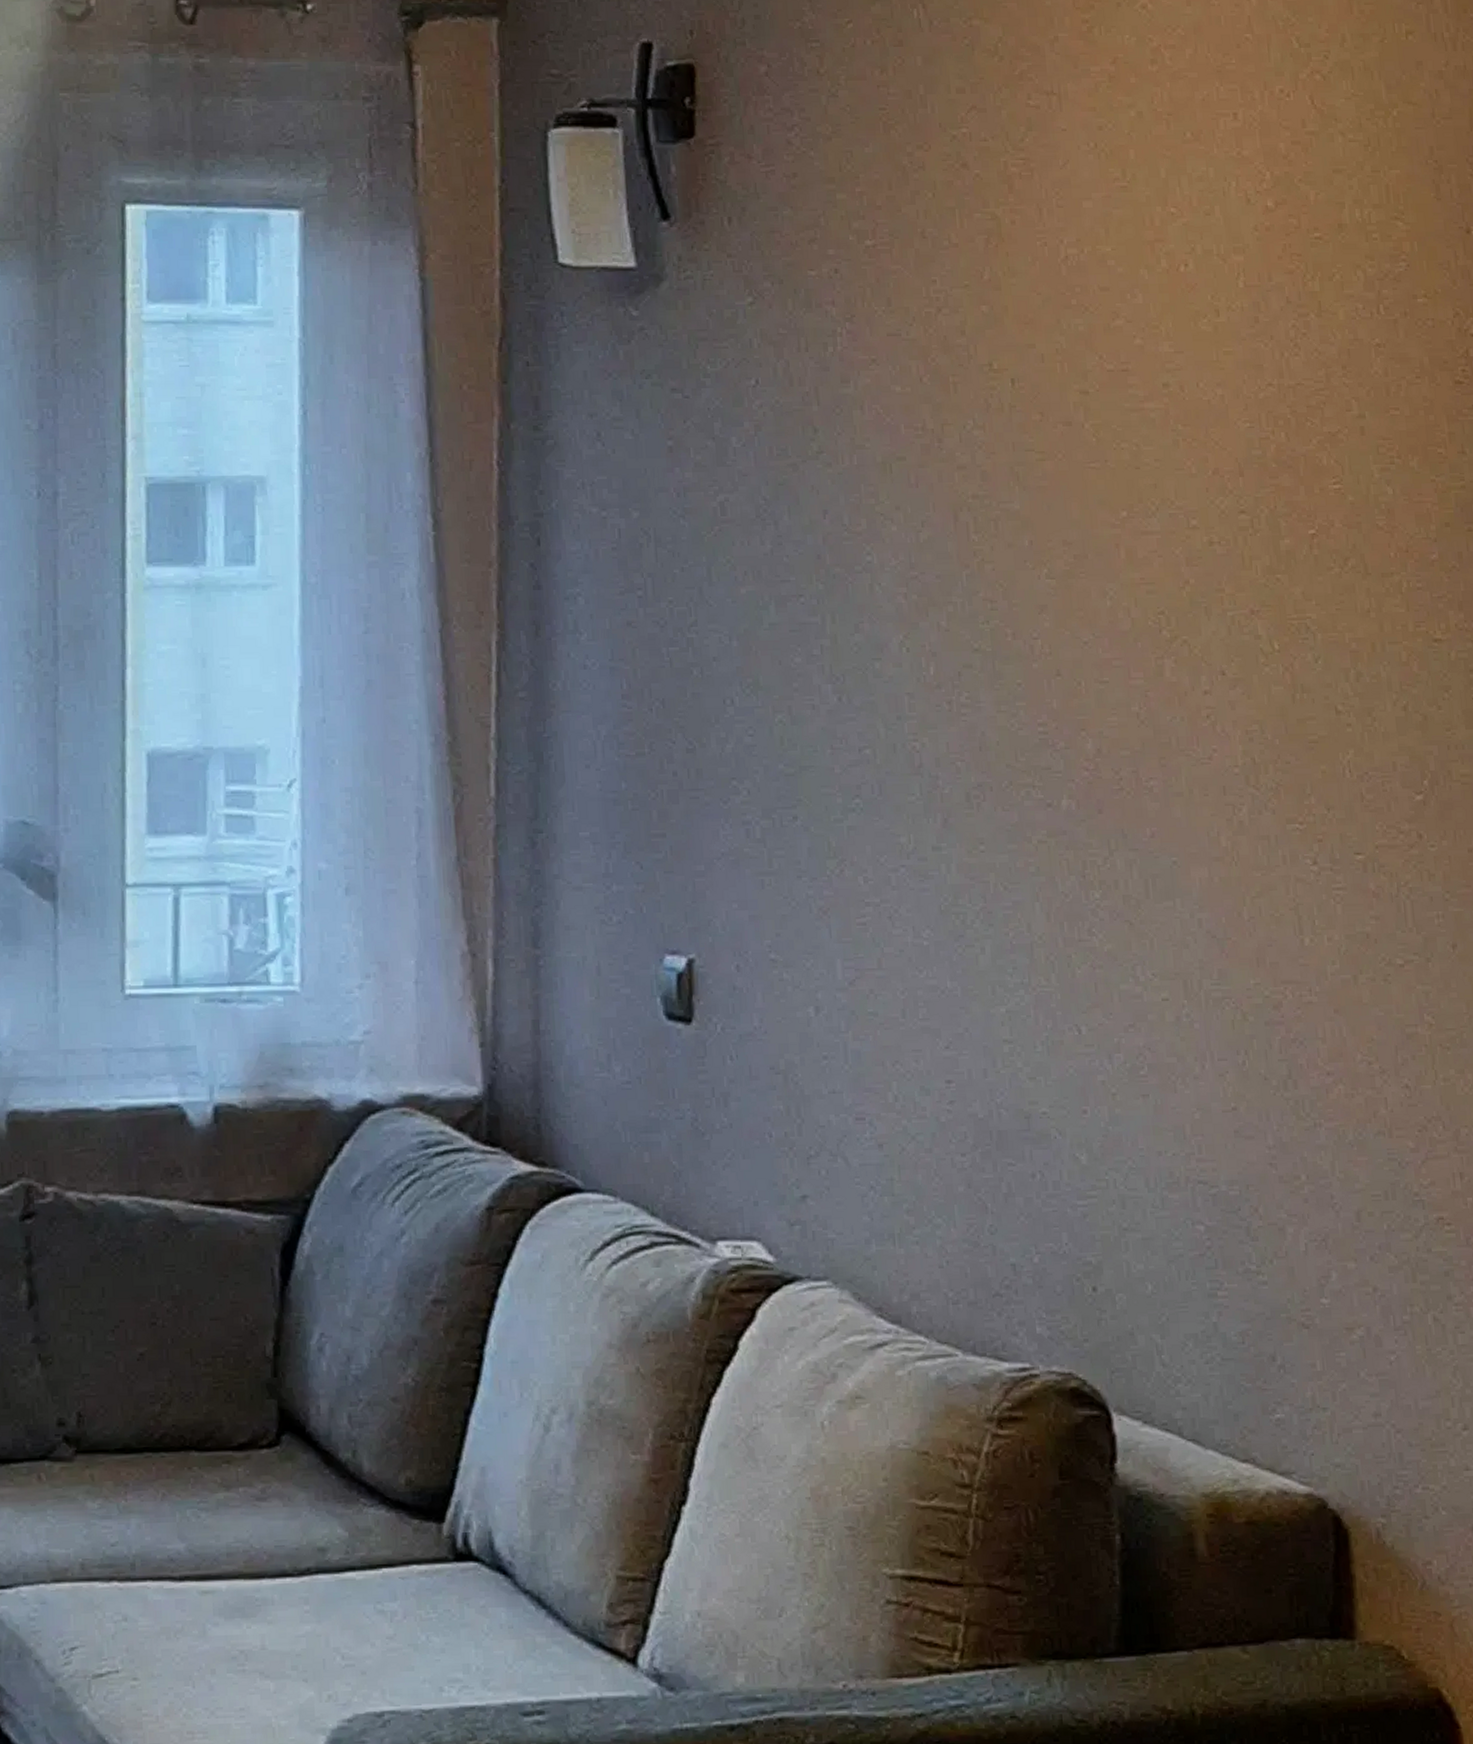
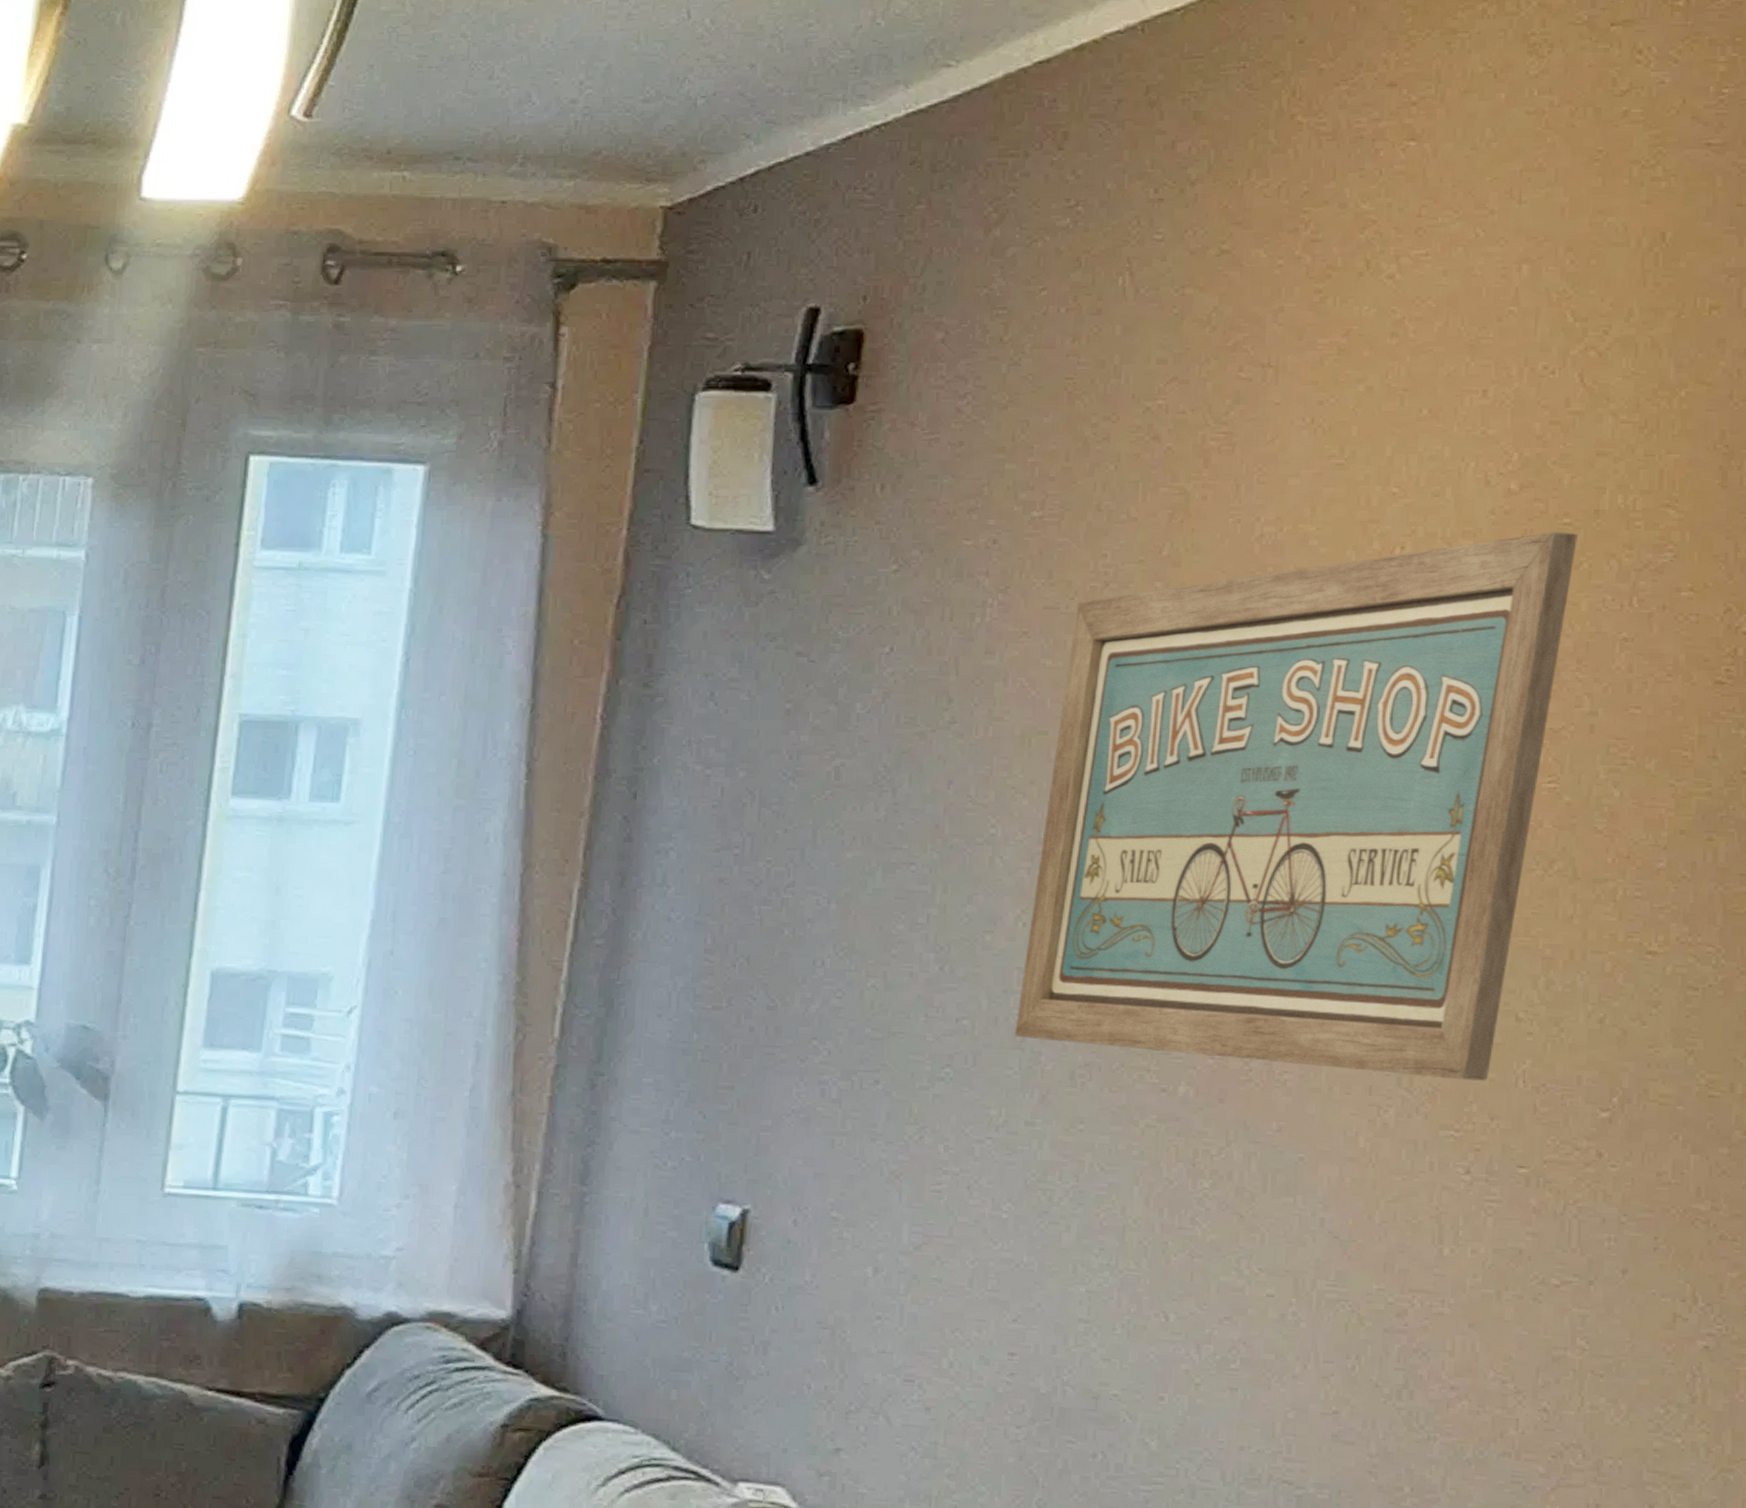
wall art: none [912,245,1329,774] -> present [1014,531,1578,1081]

